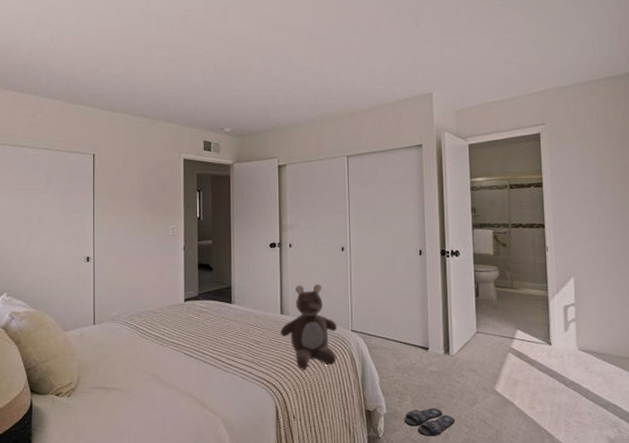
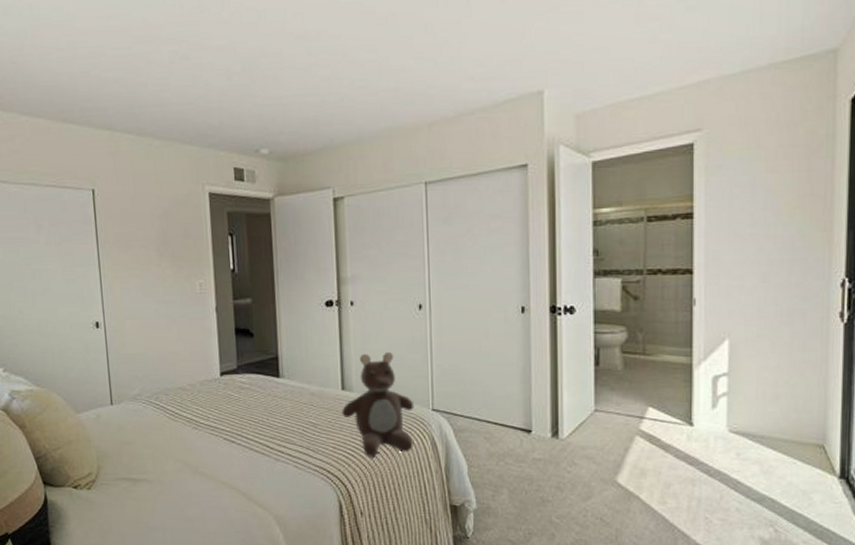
slippers: present [405,408,455,437] -> none [500,503,563,536]

